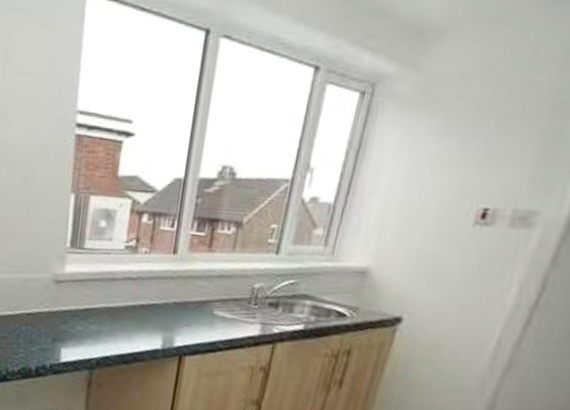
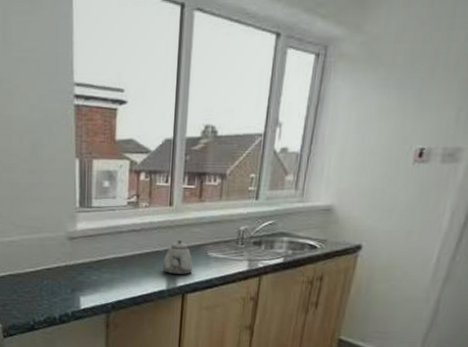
teapot: none [159,294,196,334] -> present [162,240,194,275]

